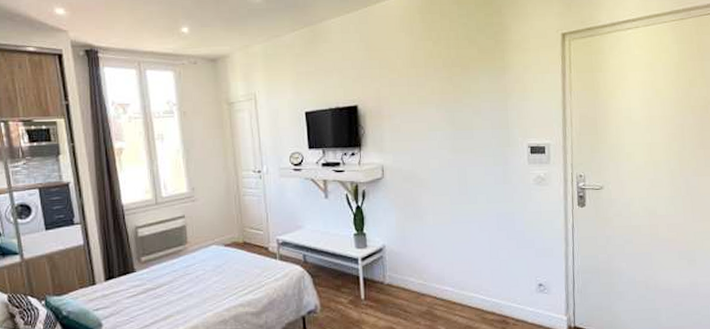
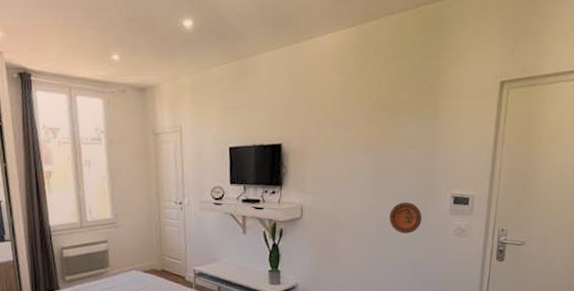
decorative plate: none [470,155,502,186] -> present [389,202,422,234]

